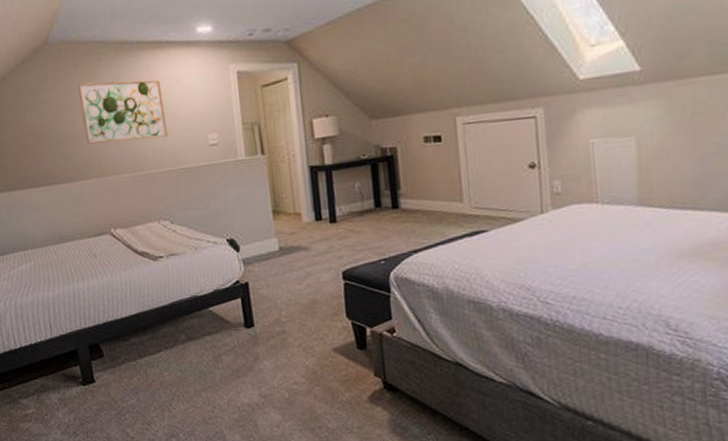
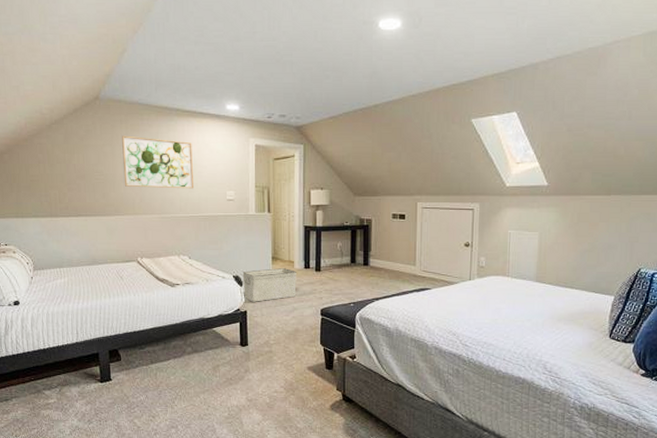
storage bin: none [237,223,308,271] -> present [242,268,296,302]

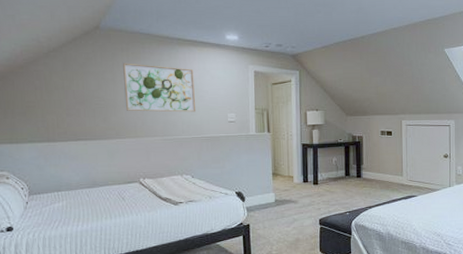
storage bin: present [242,268,296,302] -> none [244,183,296,216]

